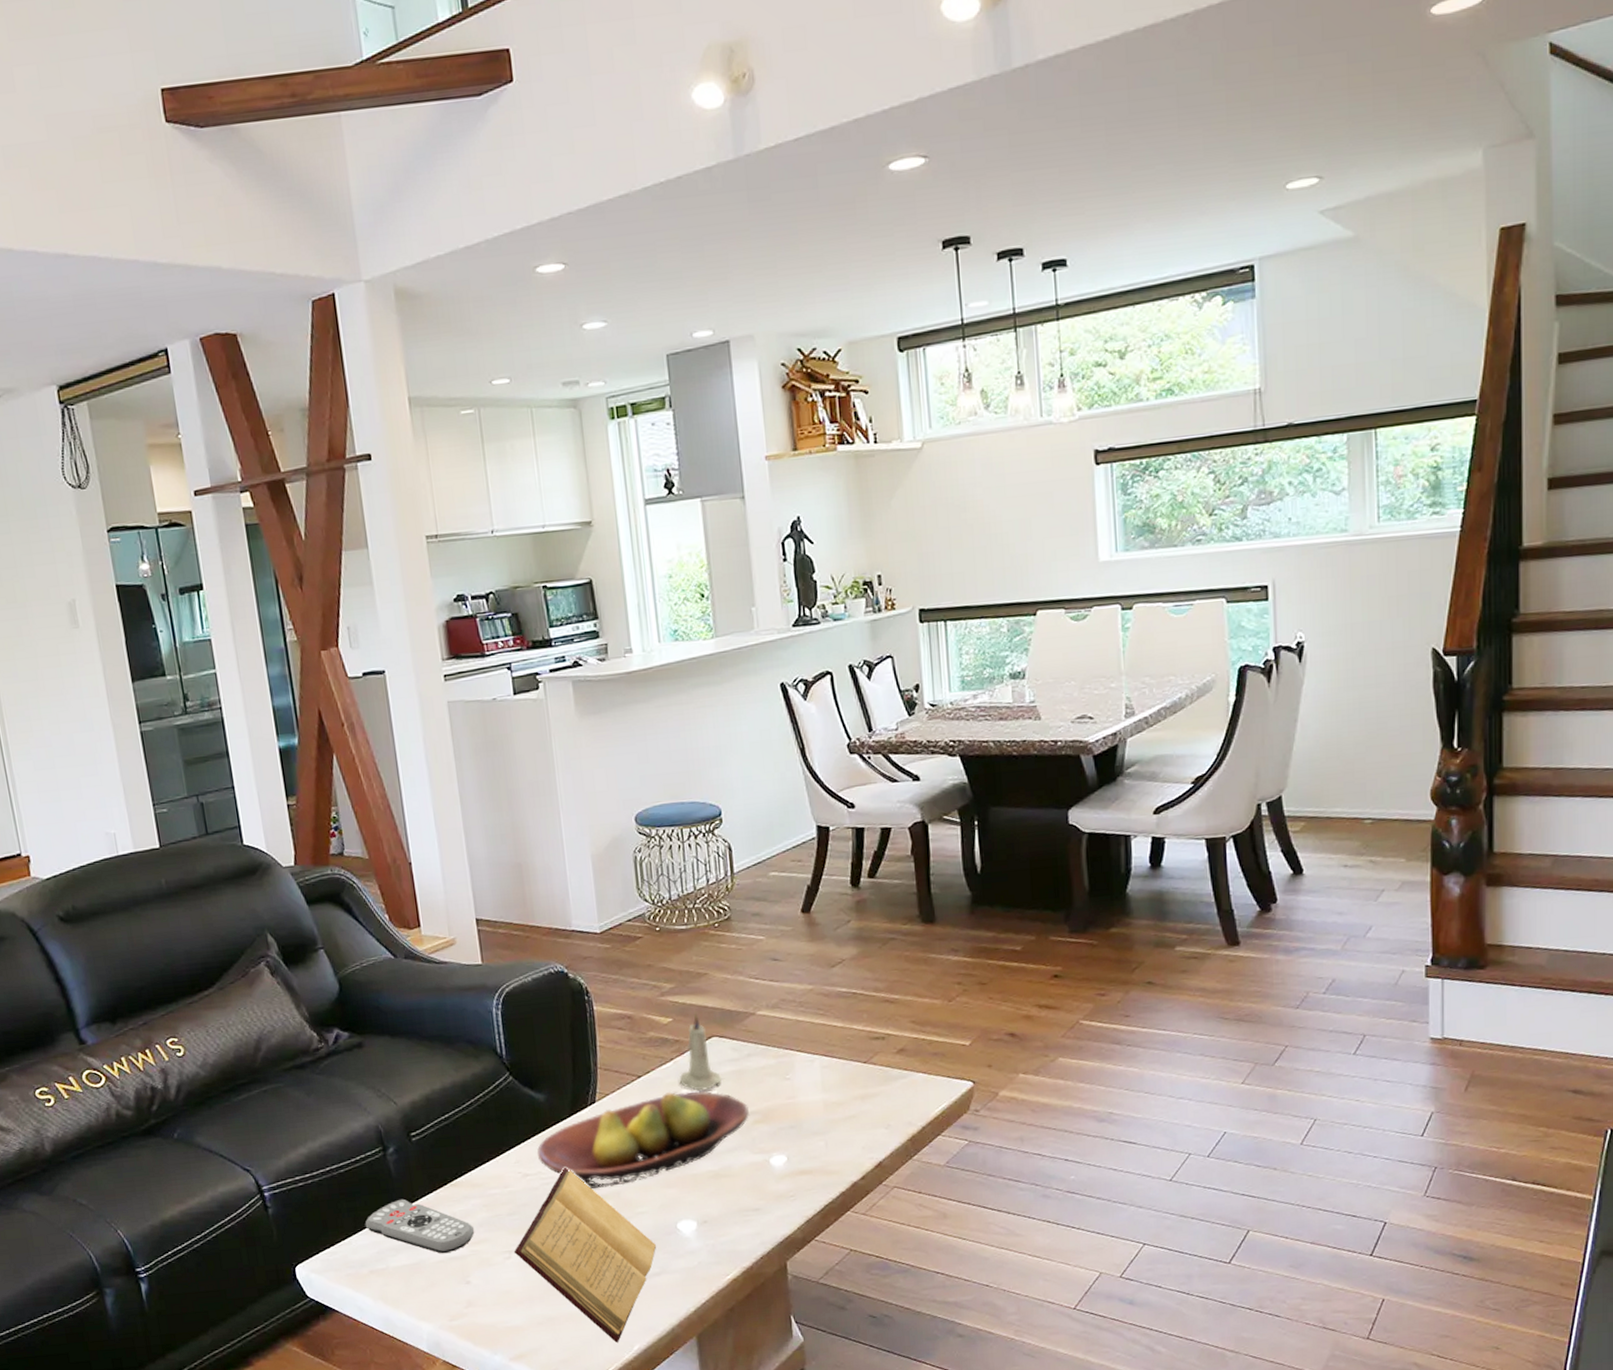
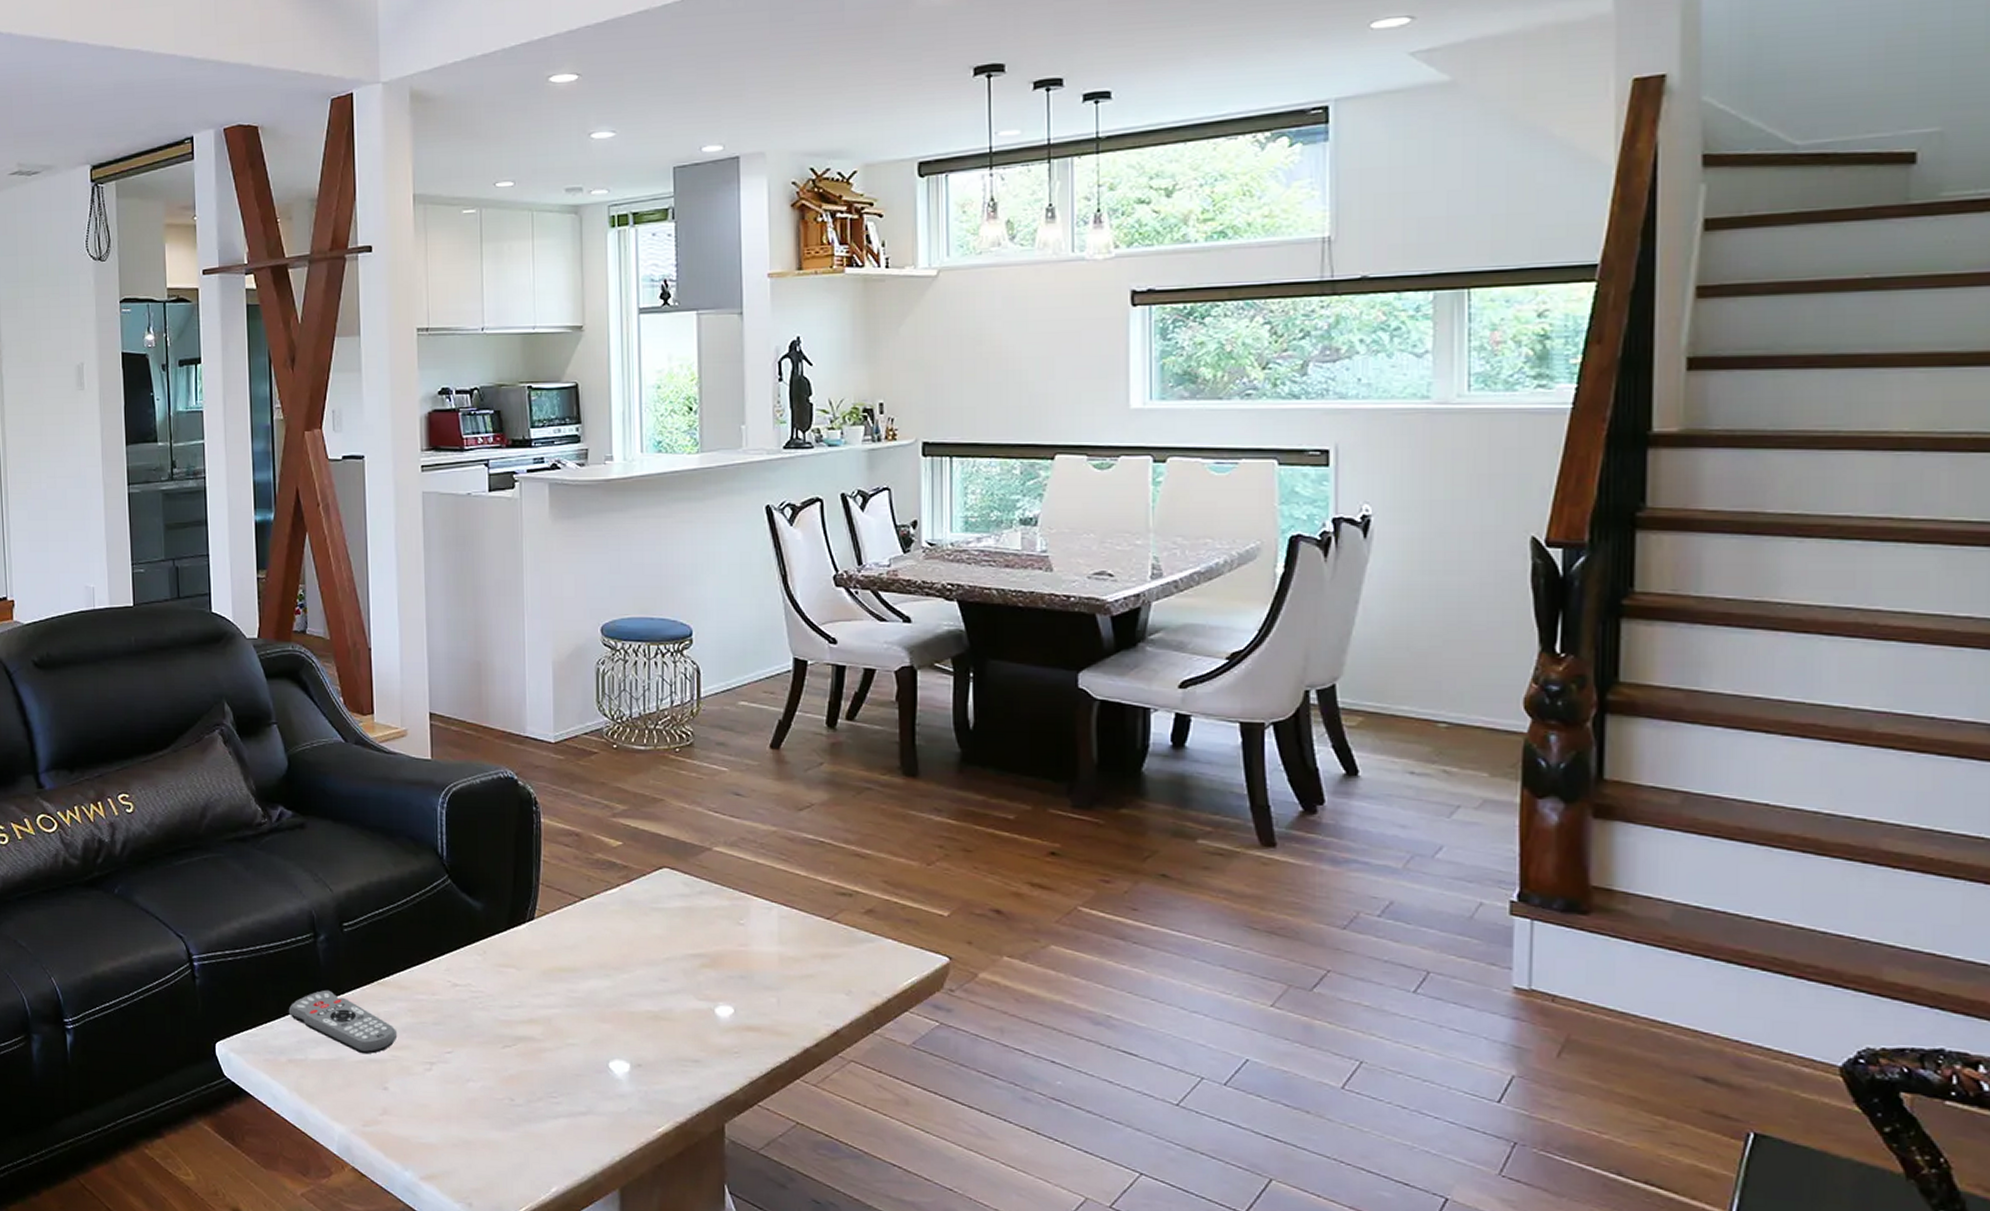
book: present [513,1167,657,1342] -> none [435,982,586,1180]
fruit bowl: present [537,1090,749,1190] -> none [469,920,696,1012]
candle: present [679,1012,722,1091] -> none [624,839,671,924]

